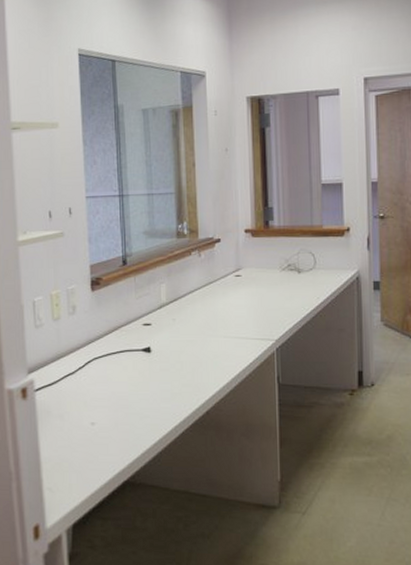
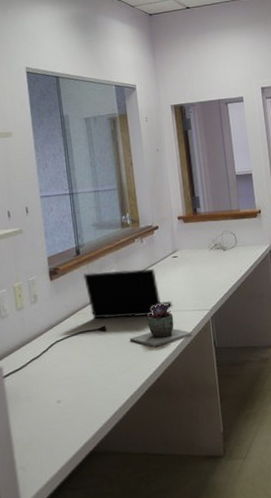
laptop: none [129,286,230,341] -> present [83,269,172,319]
succulent plant: none [177,328,252,376] -> present [129,303,193,347]

